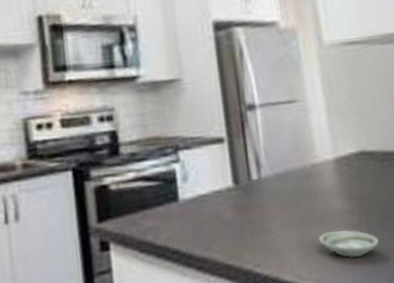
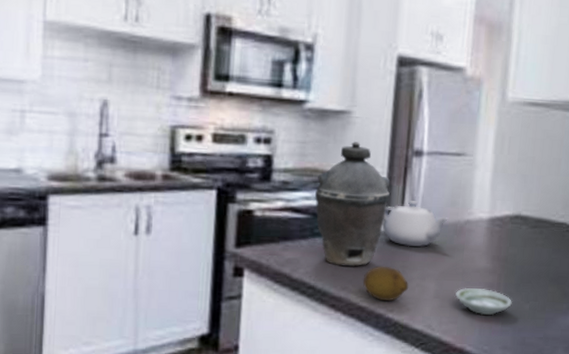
kettle: none [161,106,234,227] -> present [314,142,391,267]
fruit: none [224,220,271,256] -> present [363,266,409,302]
teapot: none [230,153,294,199] -> present [383,201,448,248]

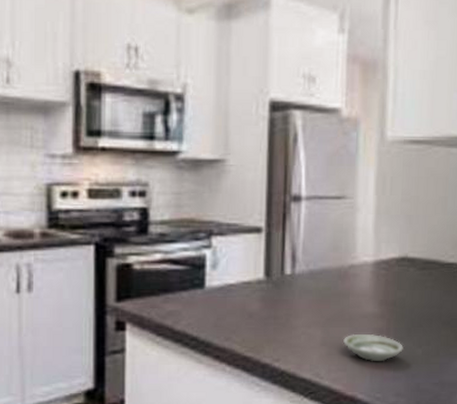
kettle: present [314,142,391,267] -> none [192,190,270,317]
fruit: present [363,266,409,302] -> none [247,314,294,351]
teapot: present [383,201,448,248] -> none [264,247,331,295]

